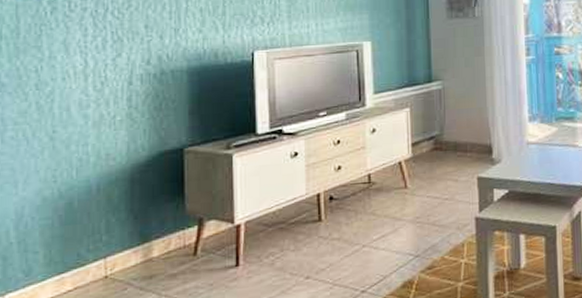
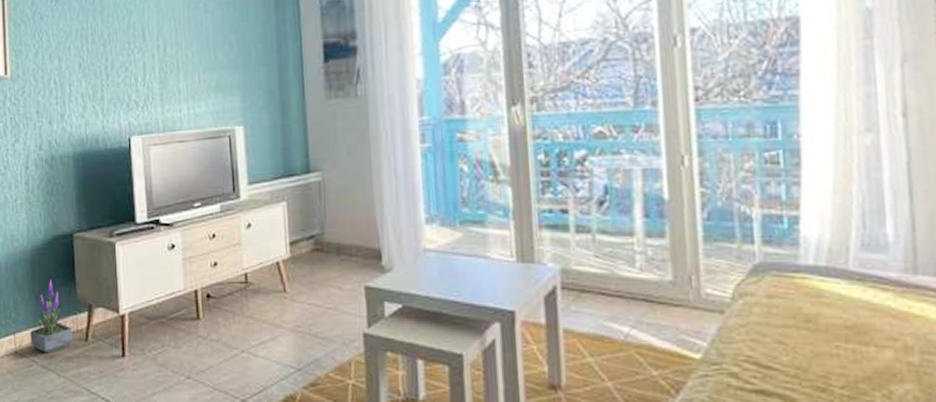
potted plant: none [126,197,178,274] -> present [30,280,73,354]

